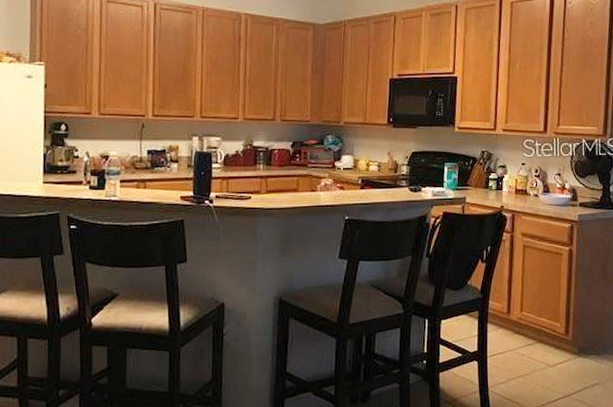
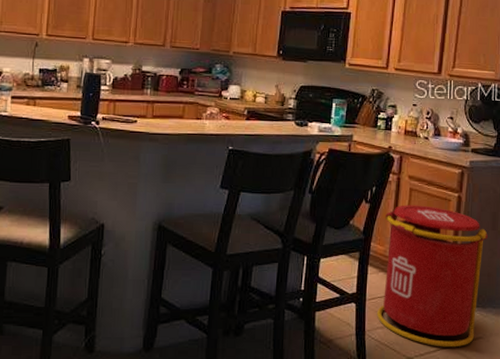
trash can: none [499,261,599,396] -> present [377,205,488,348]

